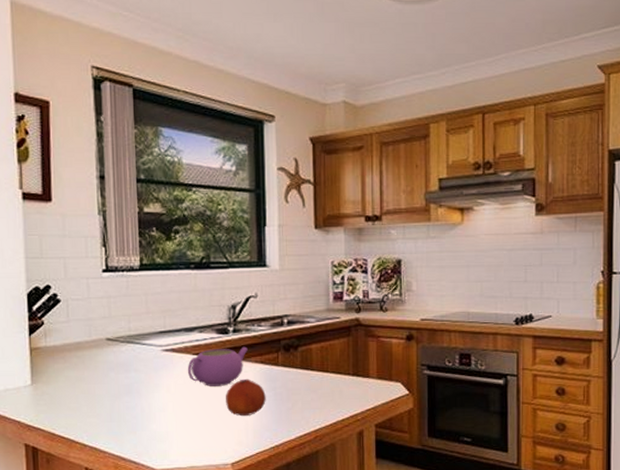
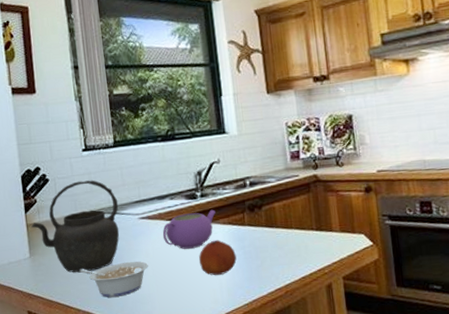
kettle: none [35,304,140,405] -> present [31,180,120,273]
legume: none [89,396,169,433] -> present [79,261,148,297]

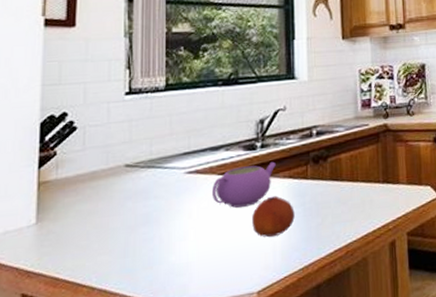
kettle: present [31,180,120,273] -> none [44,128,162,241]
legume: present [79,261,148,297] -> none [101,223,190,270]

